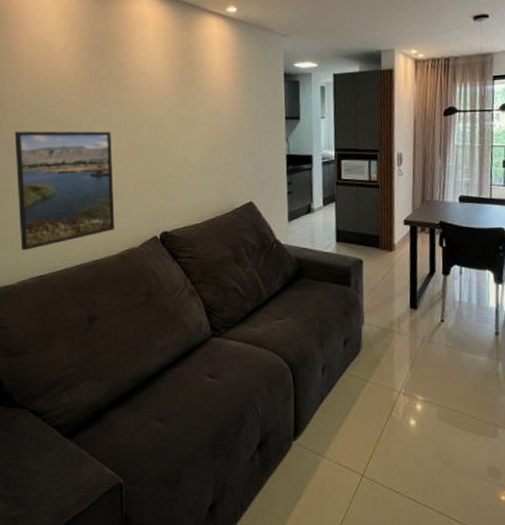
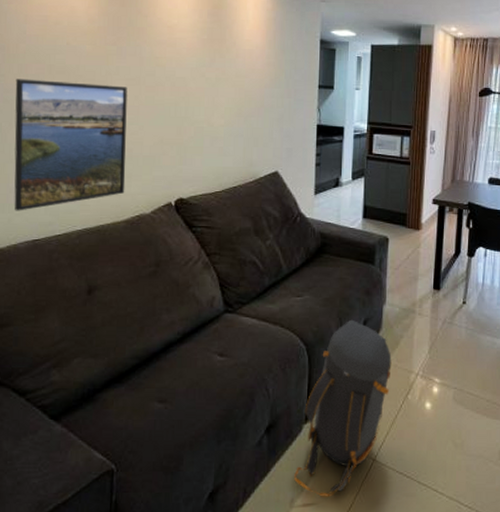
backpack: none [287,340,374,511] -> present [294,319,392,497]

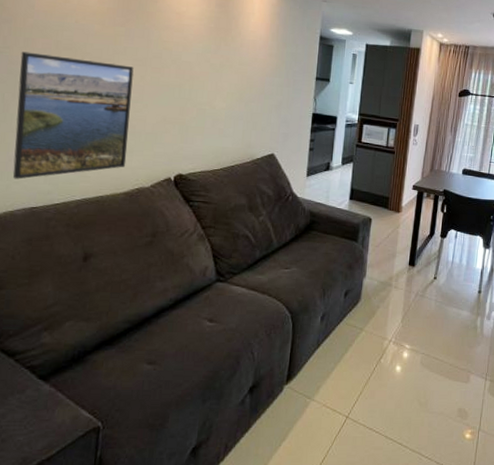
backpack: present [294,319,392,497] -> none [273,290,368,451]

